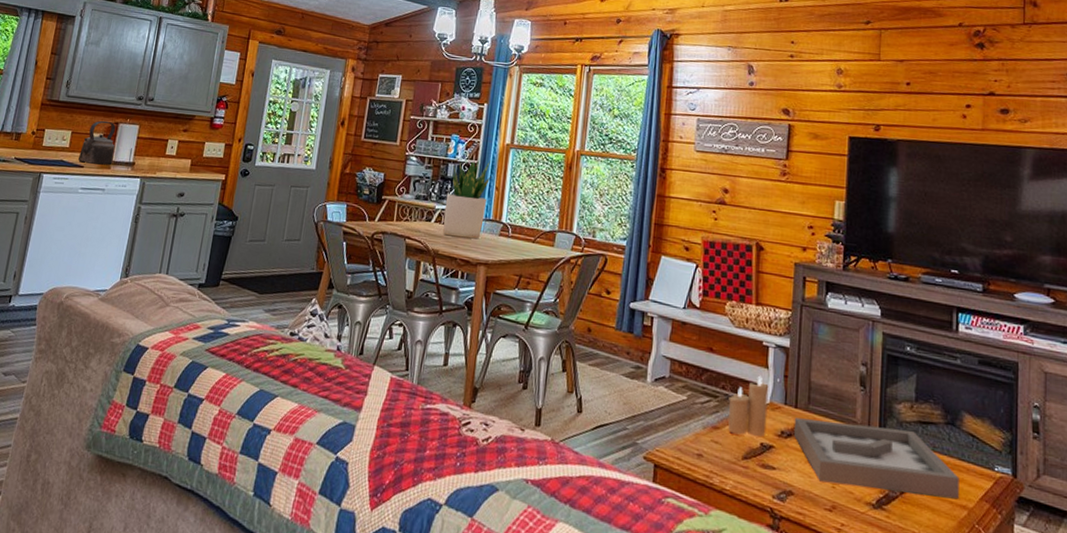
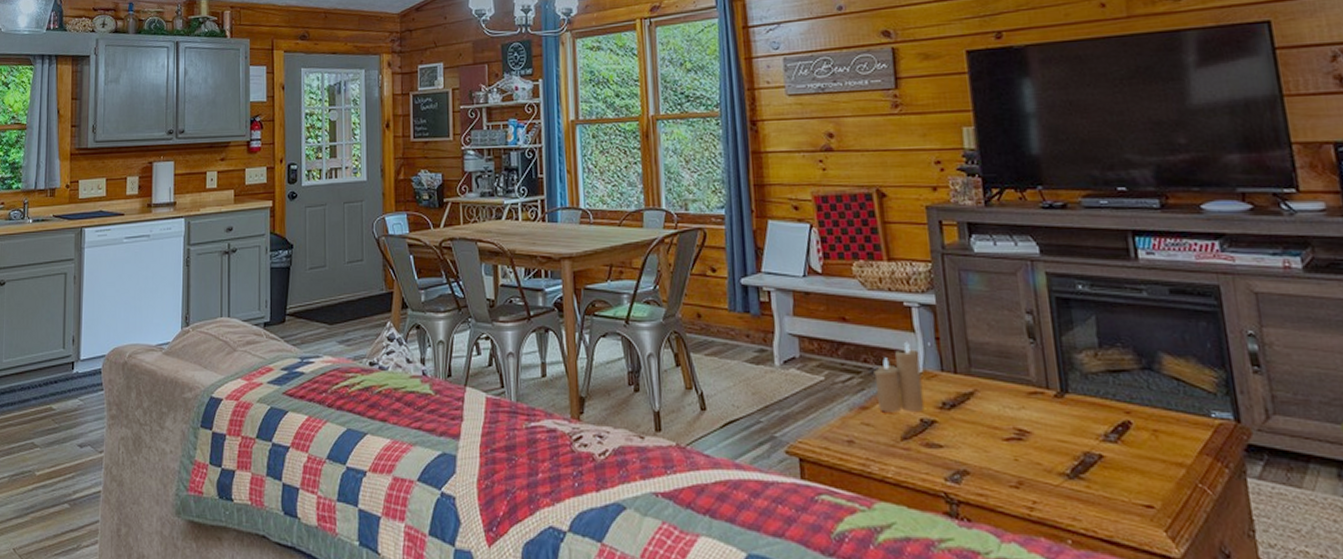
kettle: present [78,120,116,166] -> none [118,161,153,211]
planter: present [443,158,491,239] -> none [513,141,560,233]
decorative tray: present [793,417,959,500] -> none [955,383,1172,457]

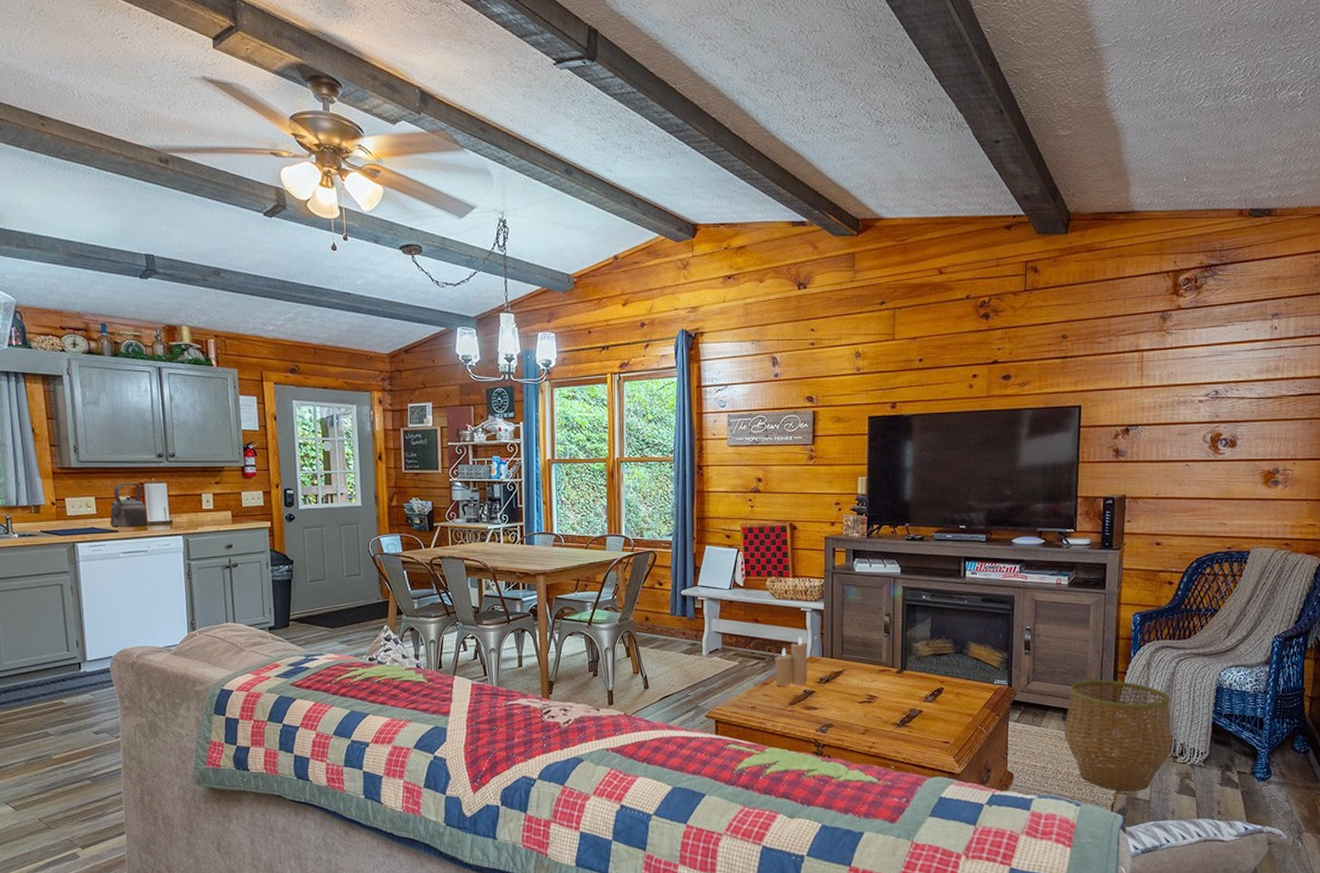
kettle: none [118,161,153,211] -> present [110,482,148,528]

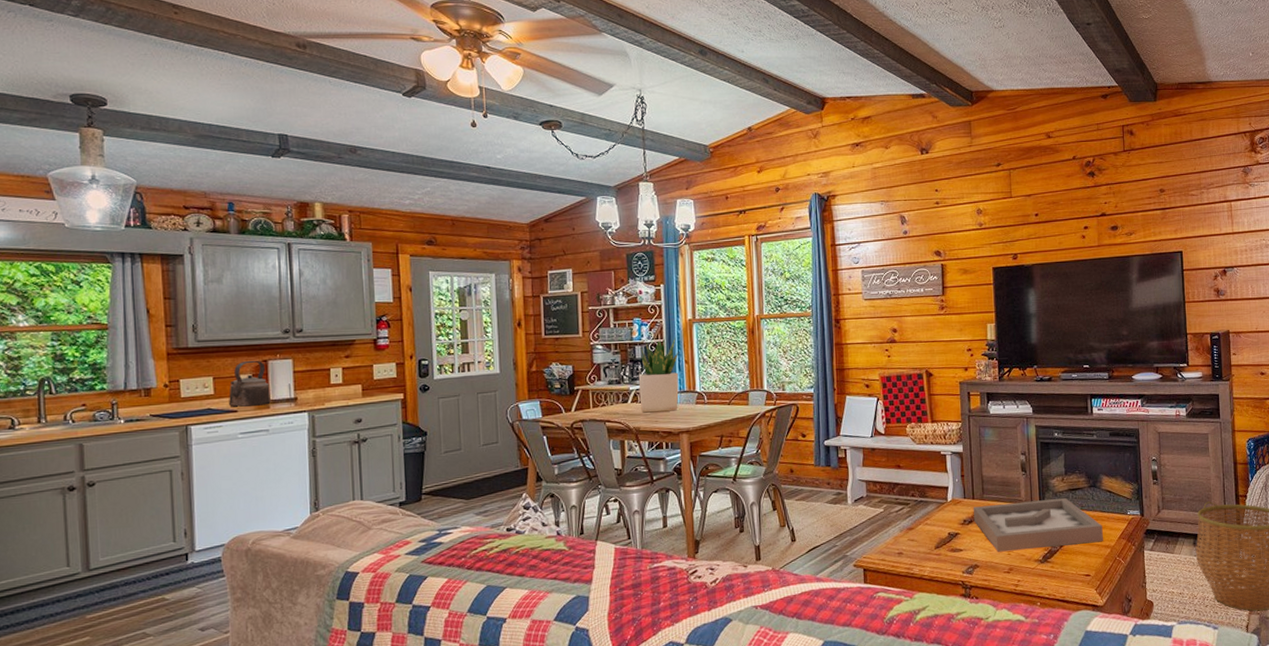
planter: none [496,476,537,553] -> present [638,337,679,413]
candle: present [774,636,808,687] -> none [918,479,952,531]
decorative tray: none [830,663,966,713] -> present [973,498,1103,552]

